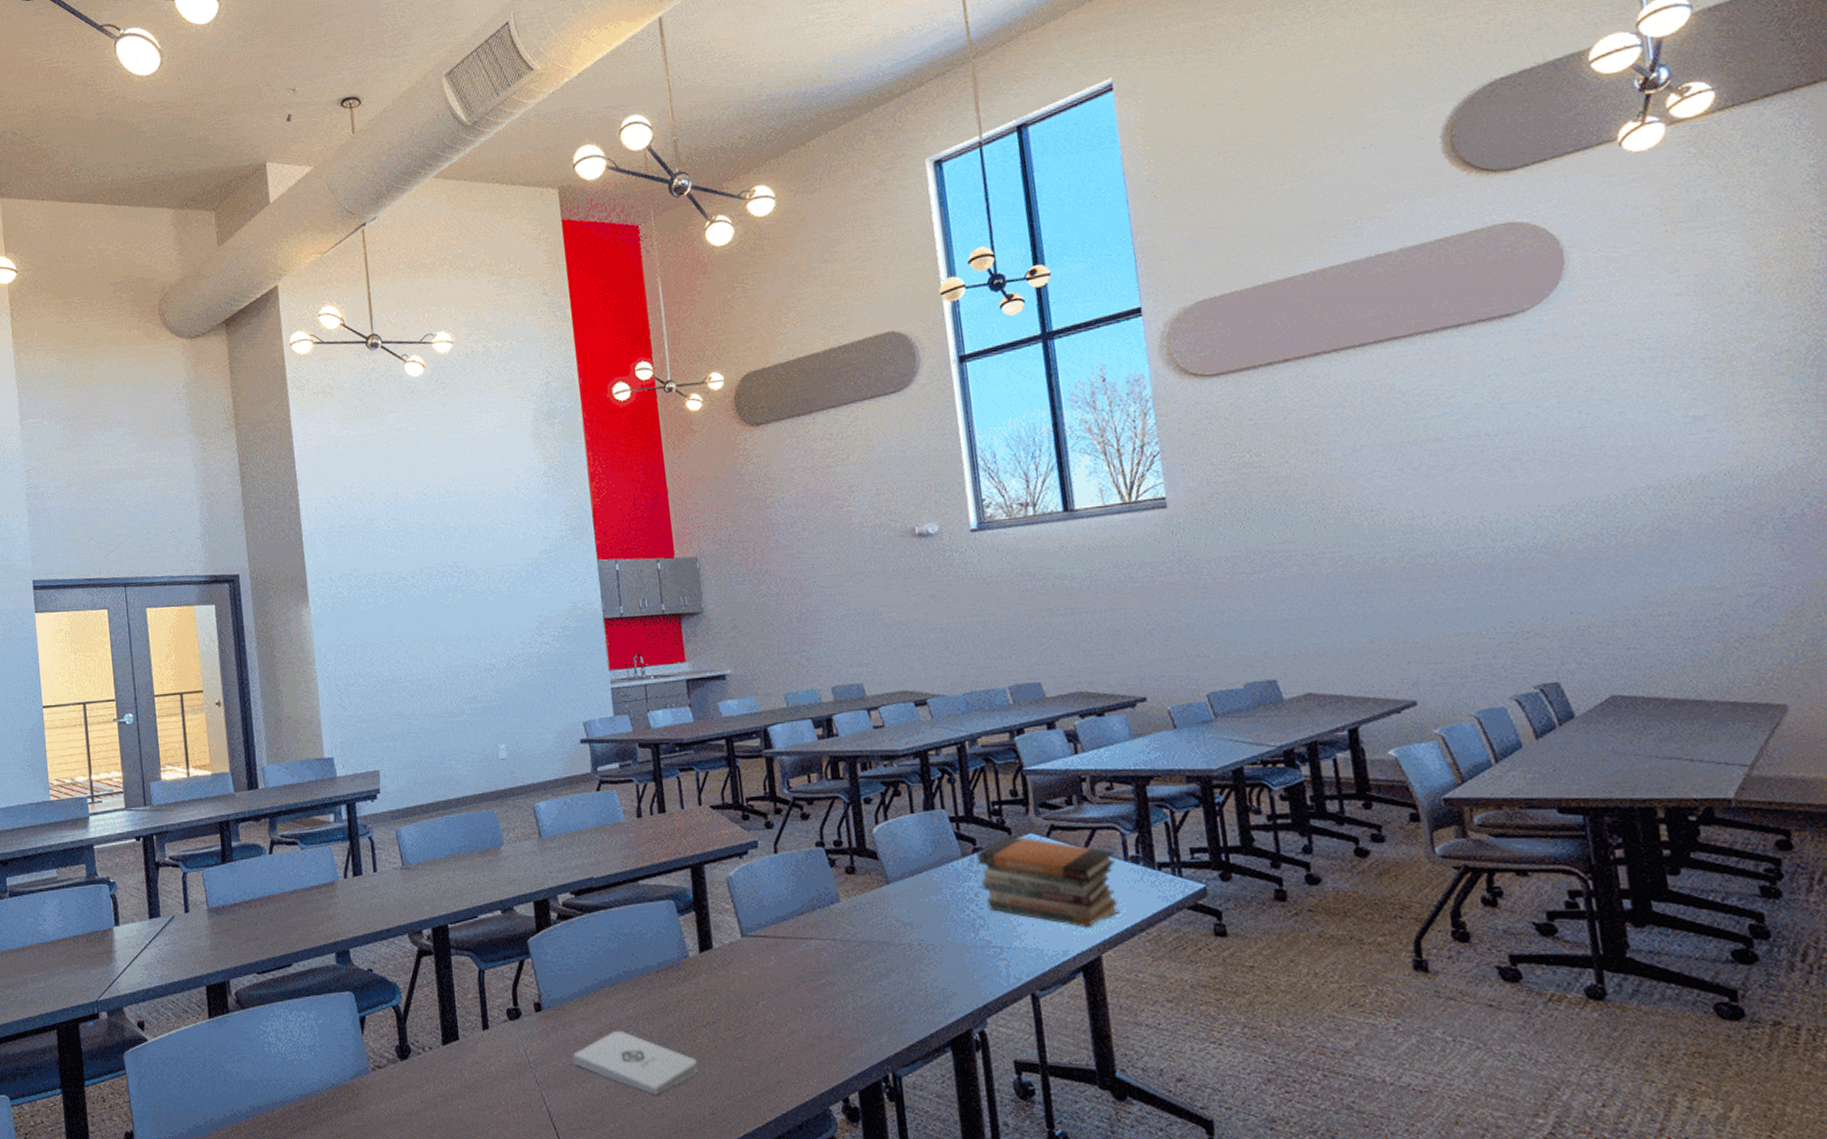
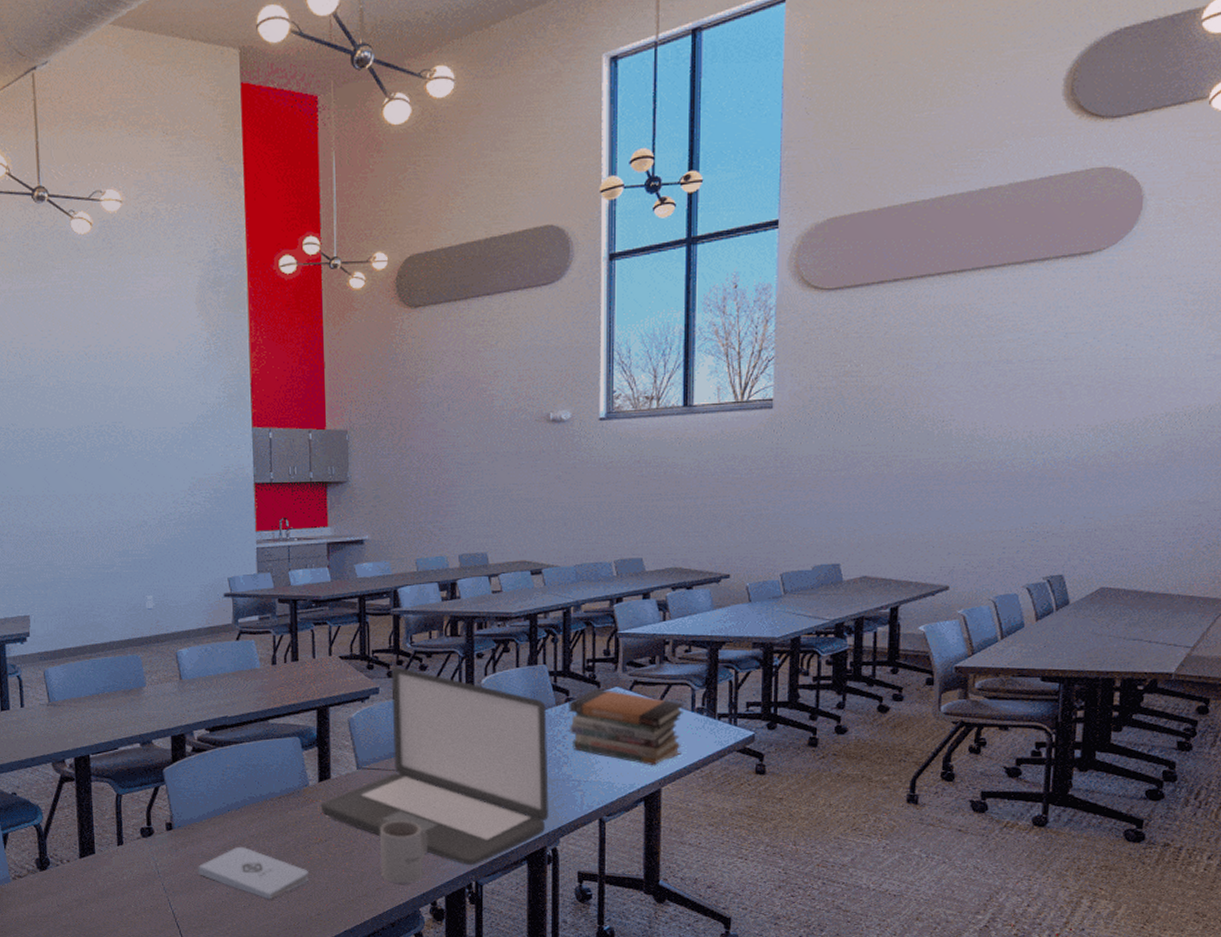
laptop: none [705,816,970,1052] -> present [321,667,549,865]
mug: none [774,997,832,1076] -> present [380,820,427,884]

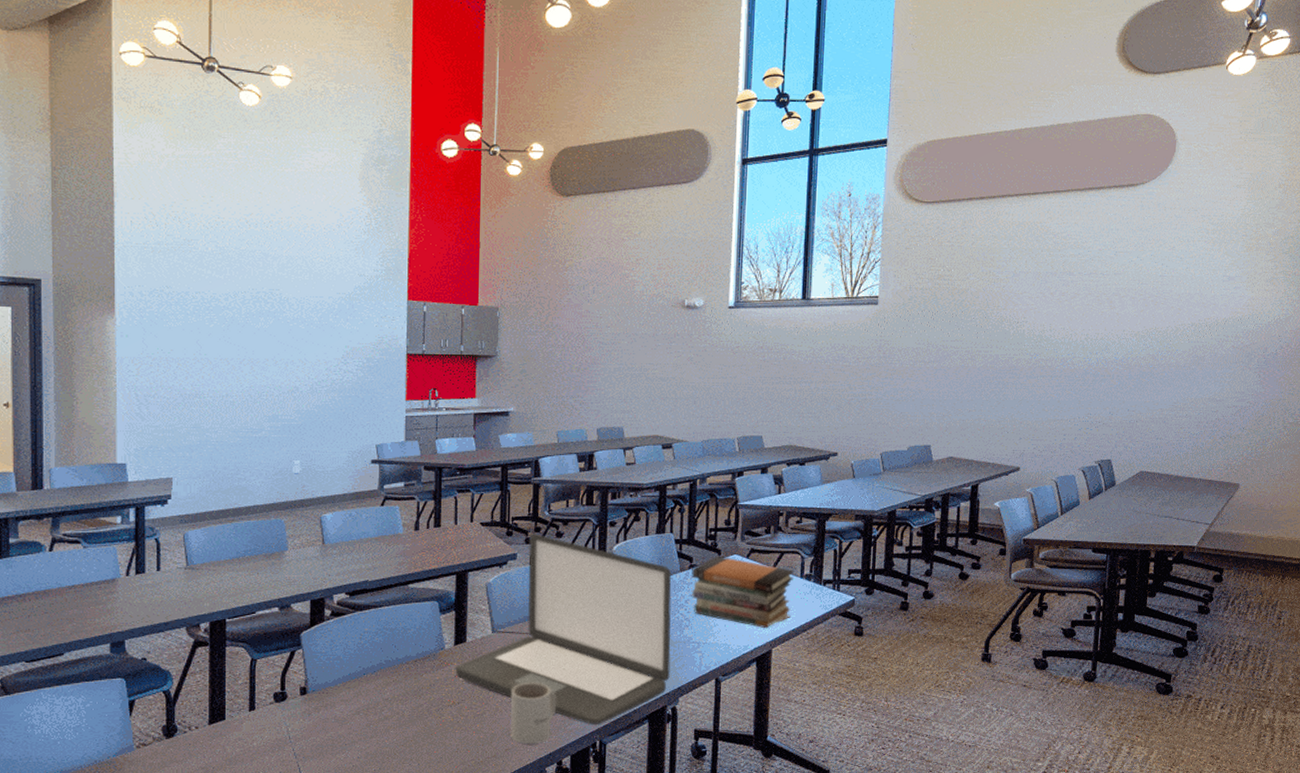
notepad: present [198,846,309,900] -> none [330,710,440,763]

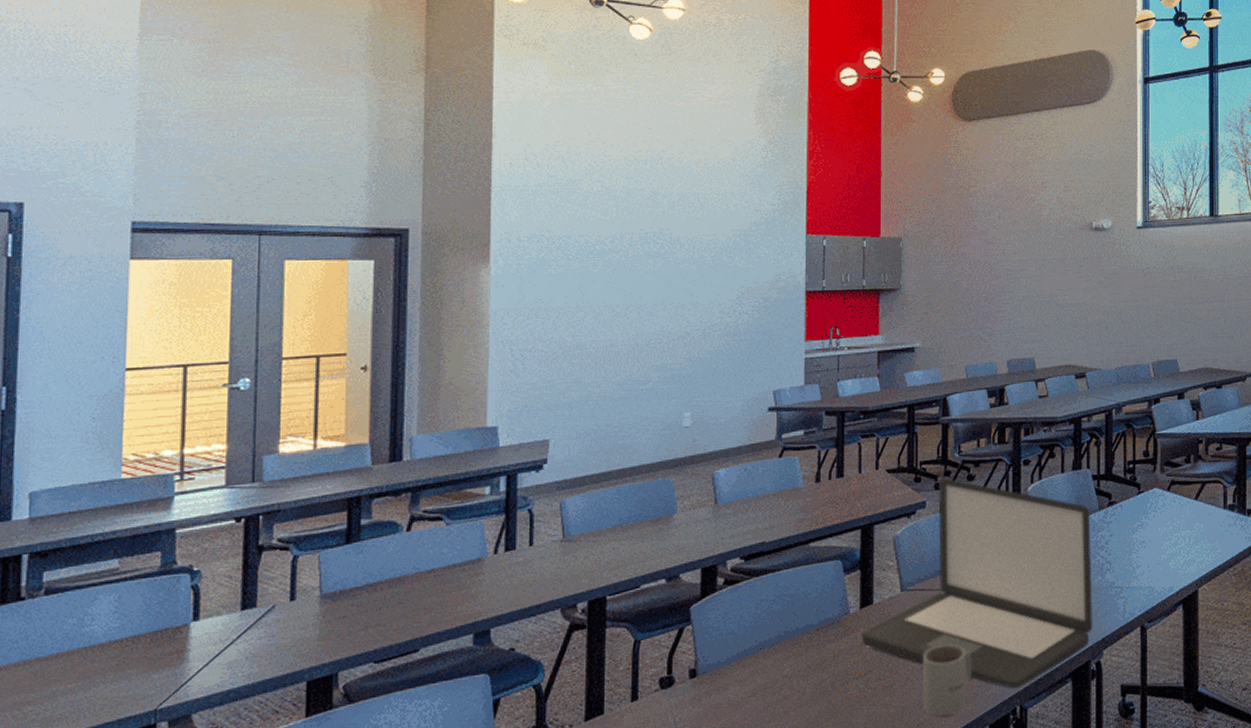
book stack: present [691,556,794,629] -> none [1111,490,1216,567]

